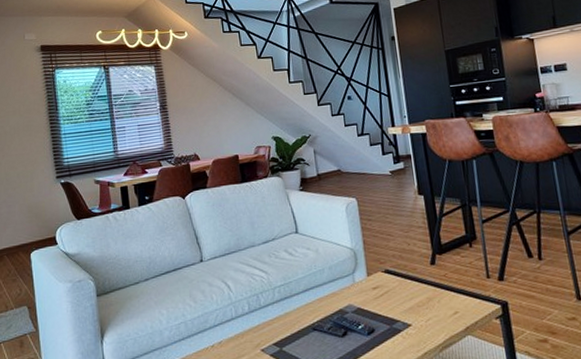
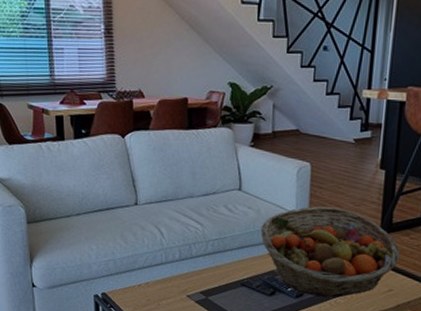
fruit basket: none [322,237,457,330] -> present [260,206,401,298]

